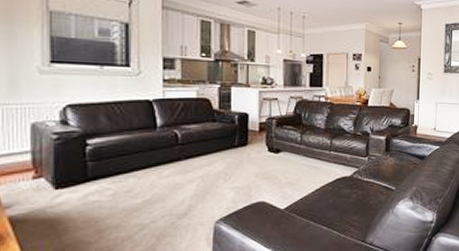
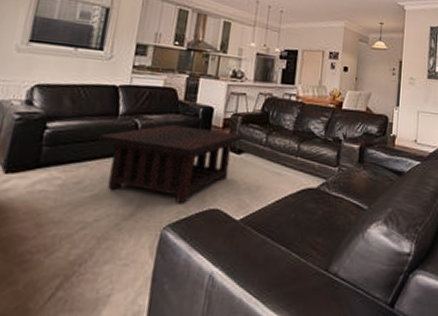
coffee table: none [140,132,280,200] -> present [97,124,244,203]

